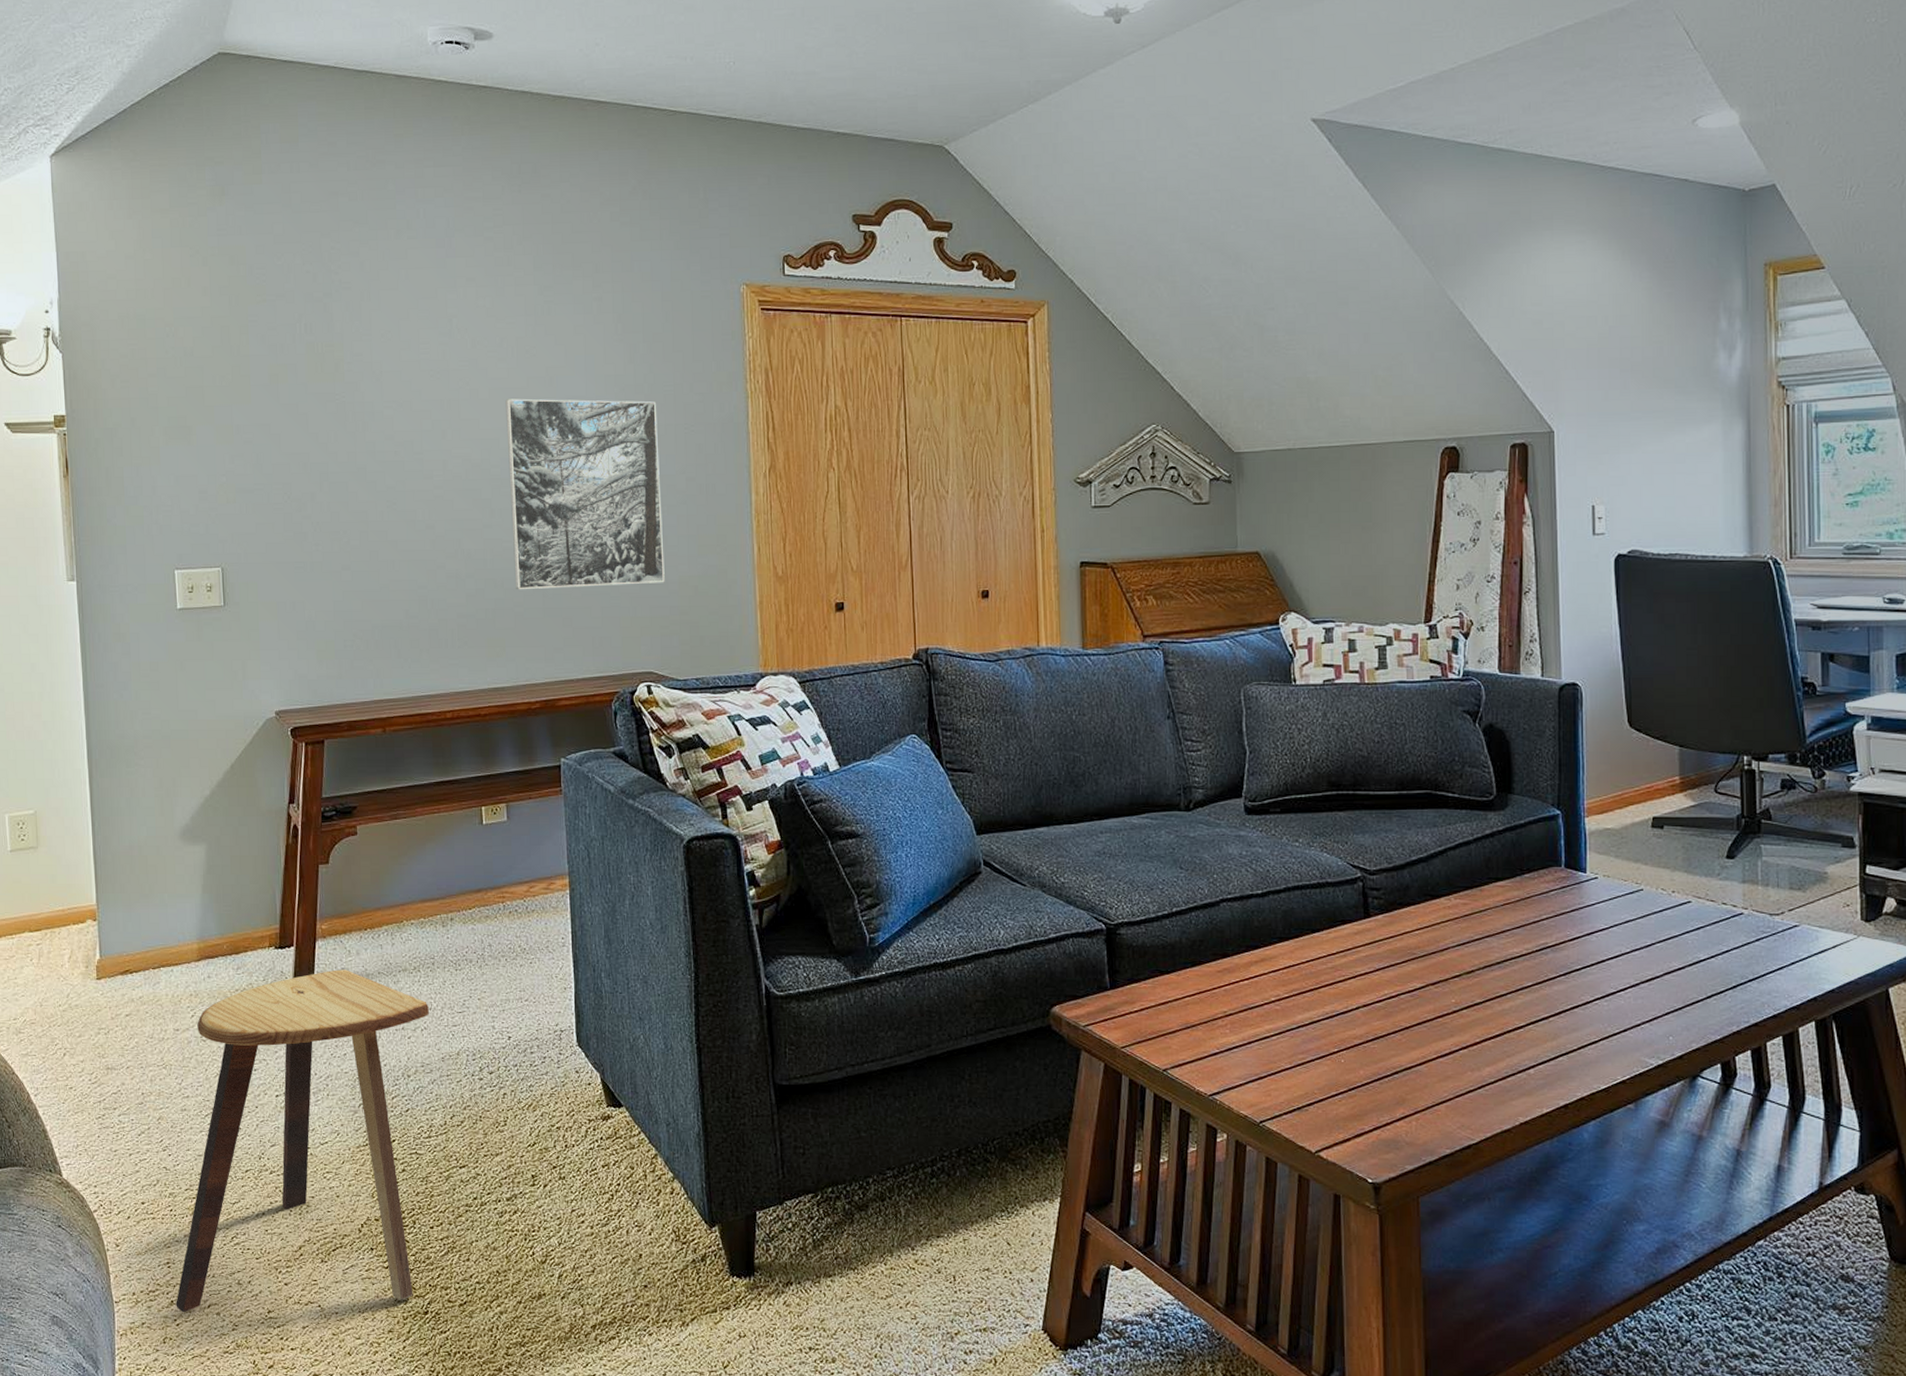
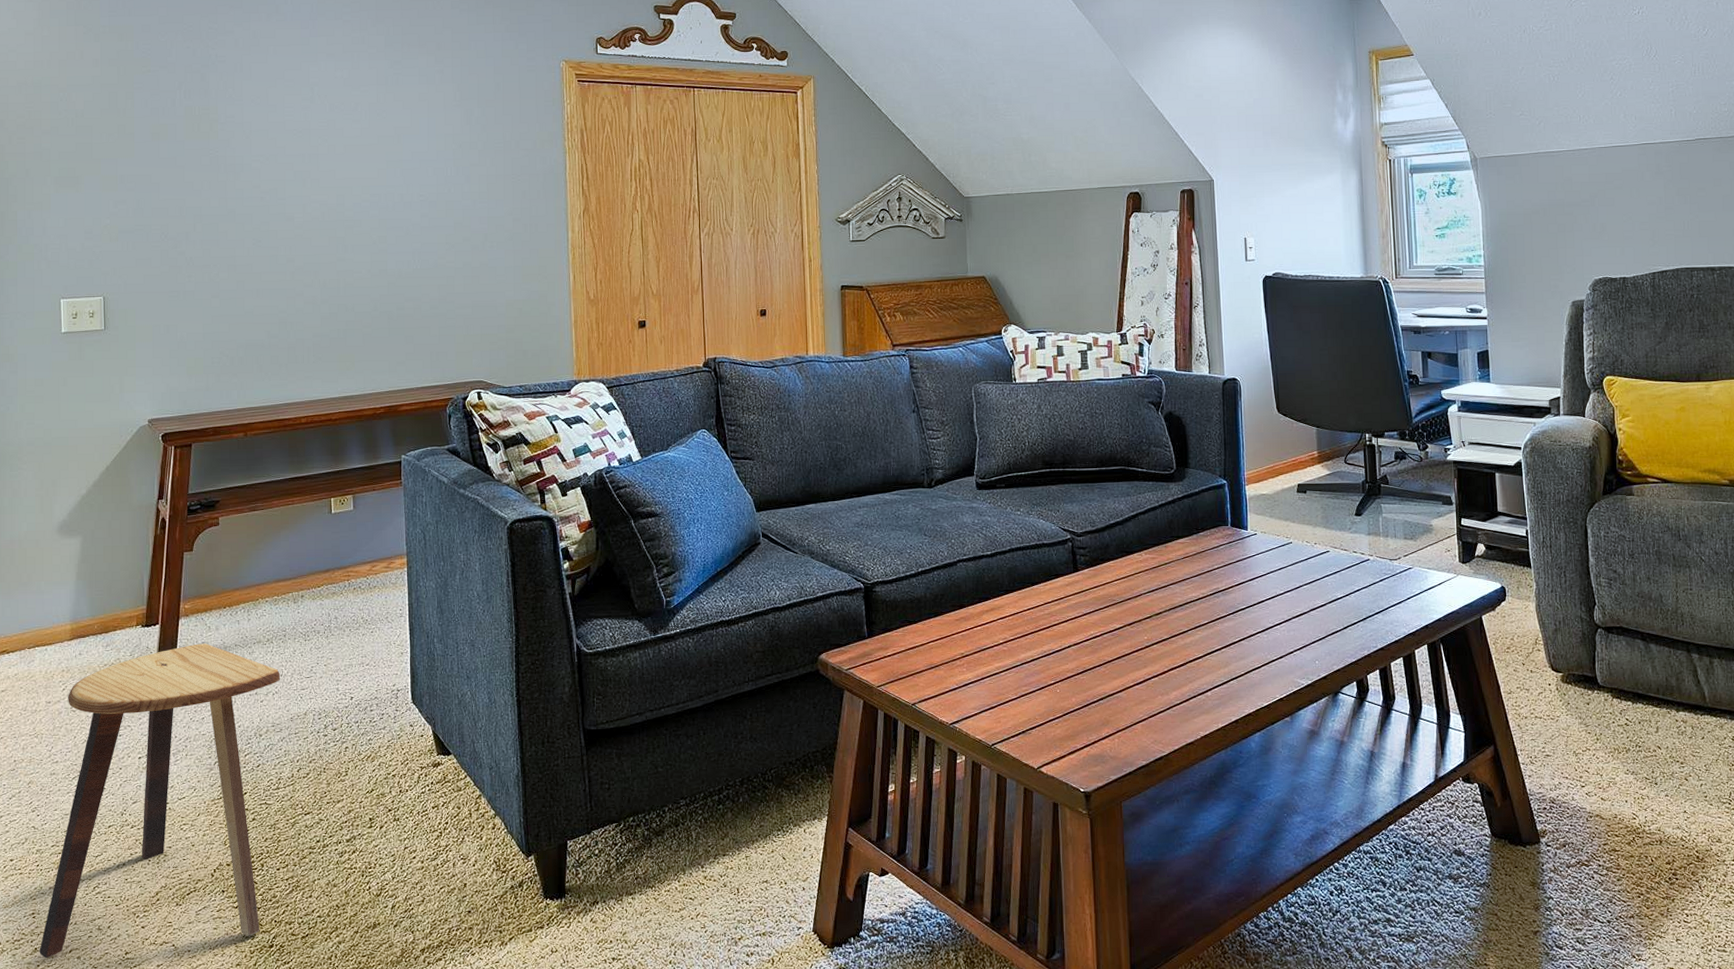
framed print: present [506,398,665,590] -> none [359,153,494,314]

